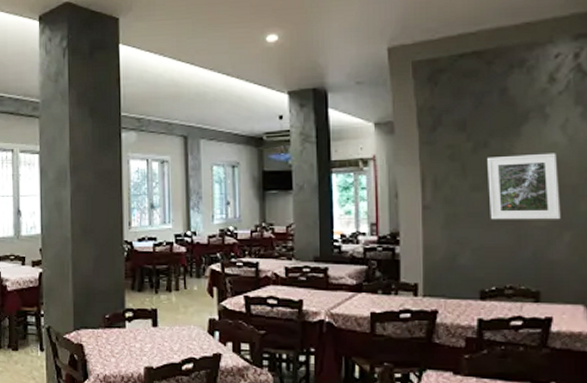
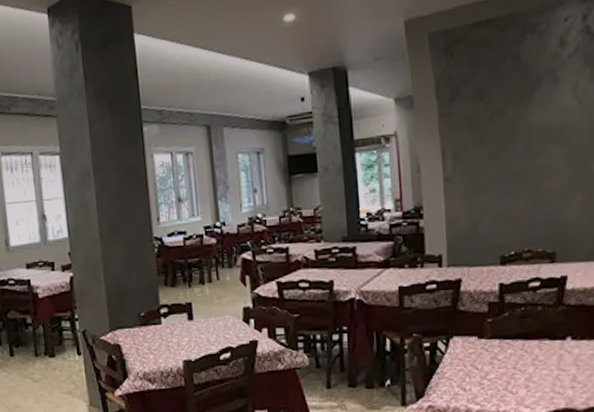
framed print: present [487,153,561,220] -> none [503,116,573,187]

